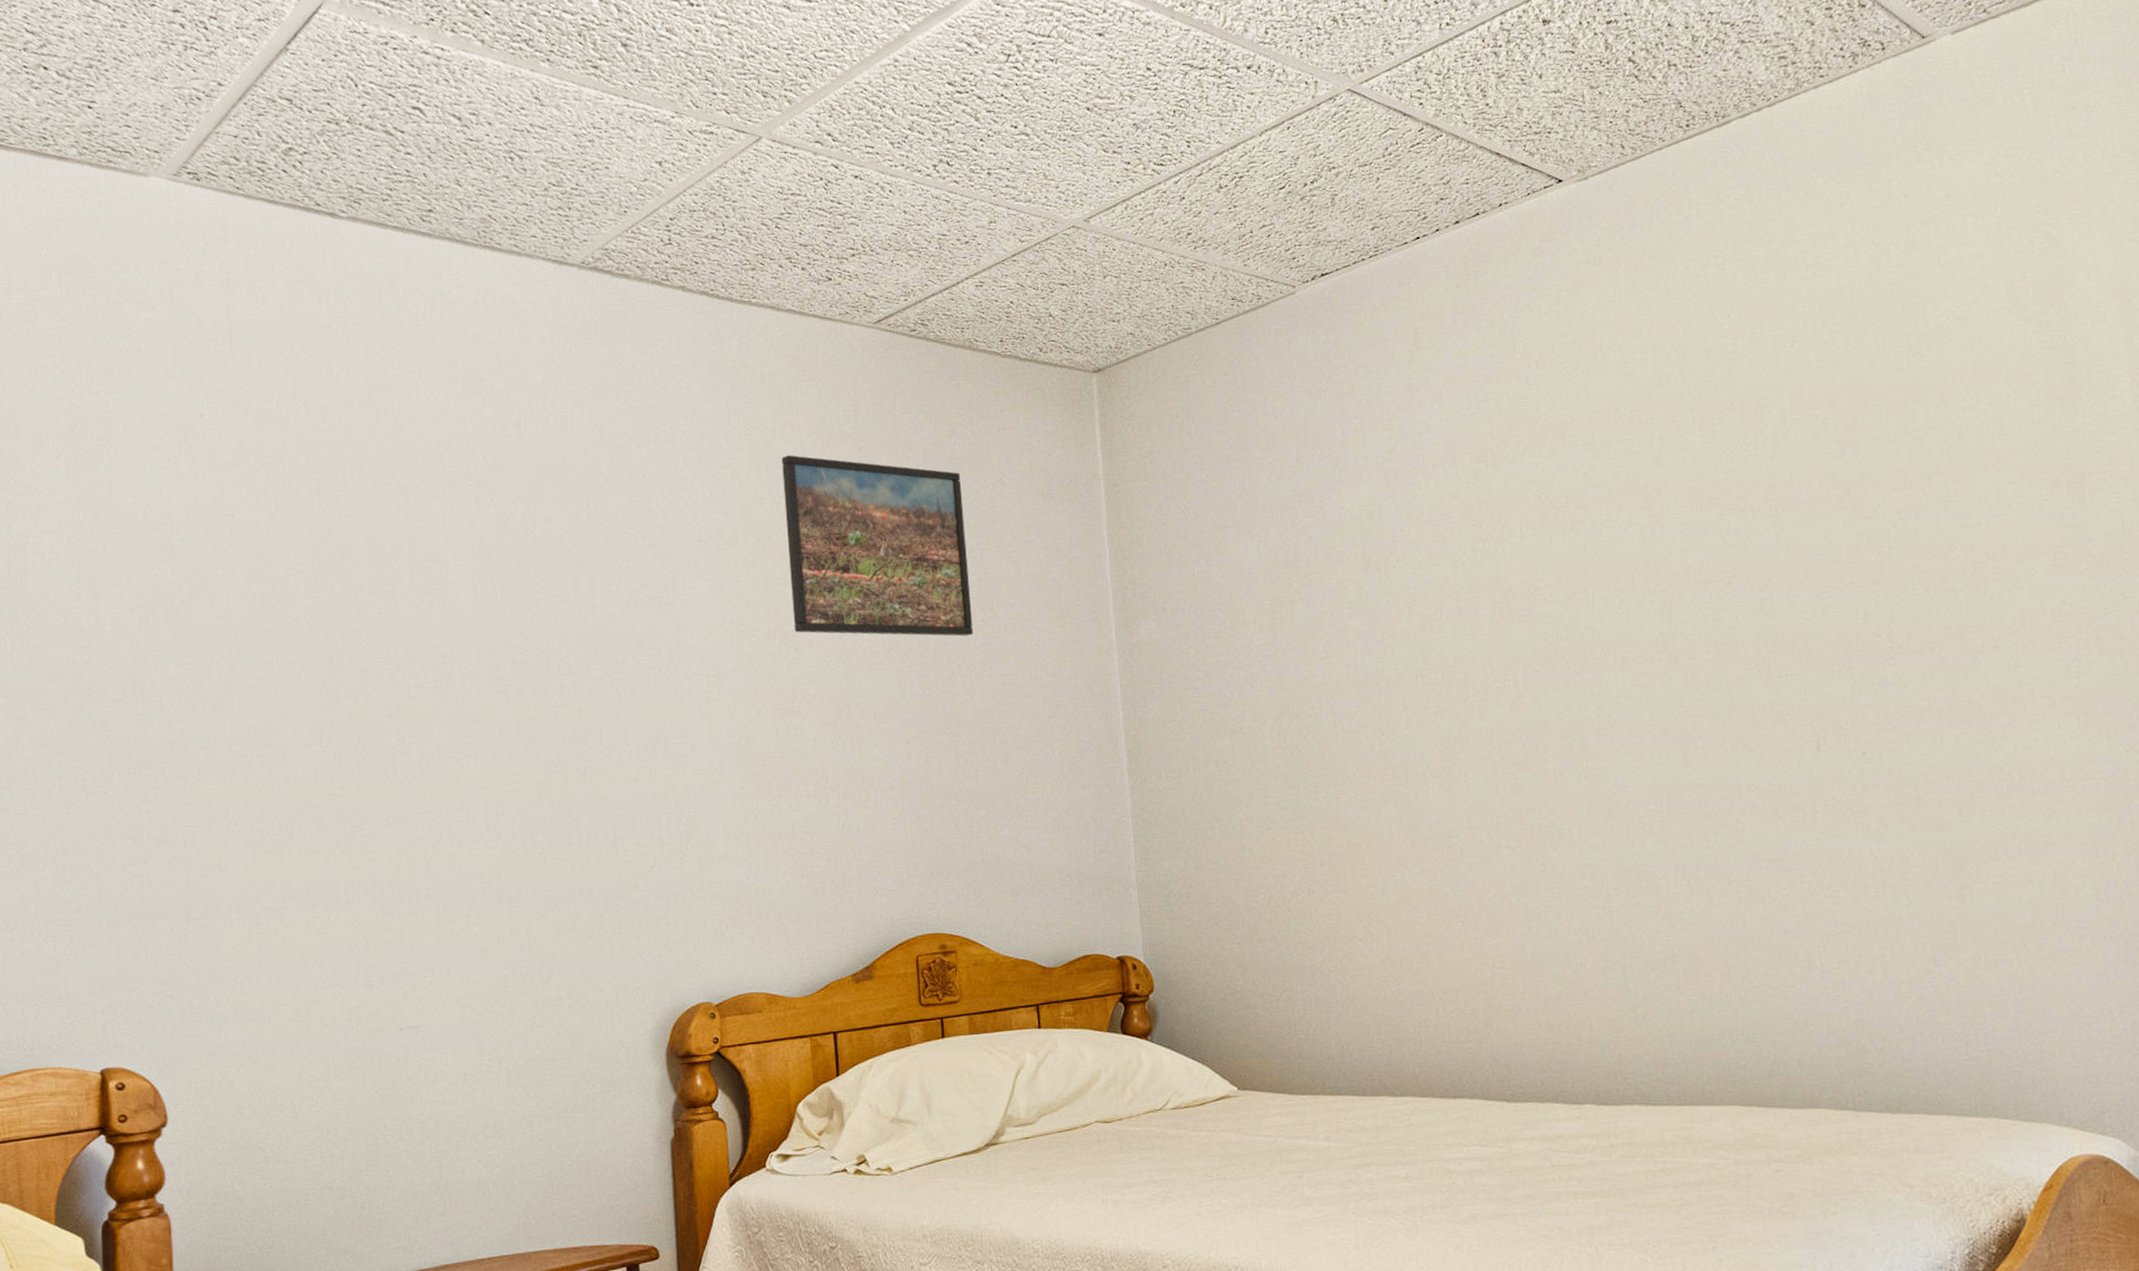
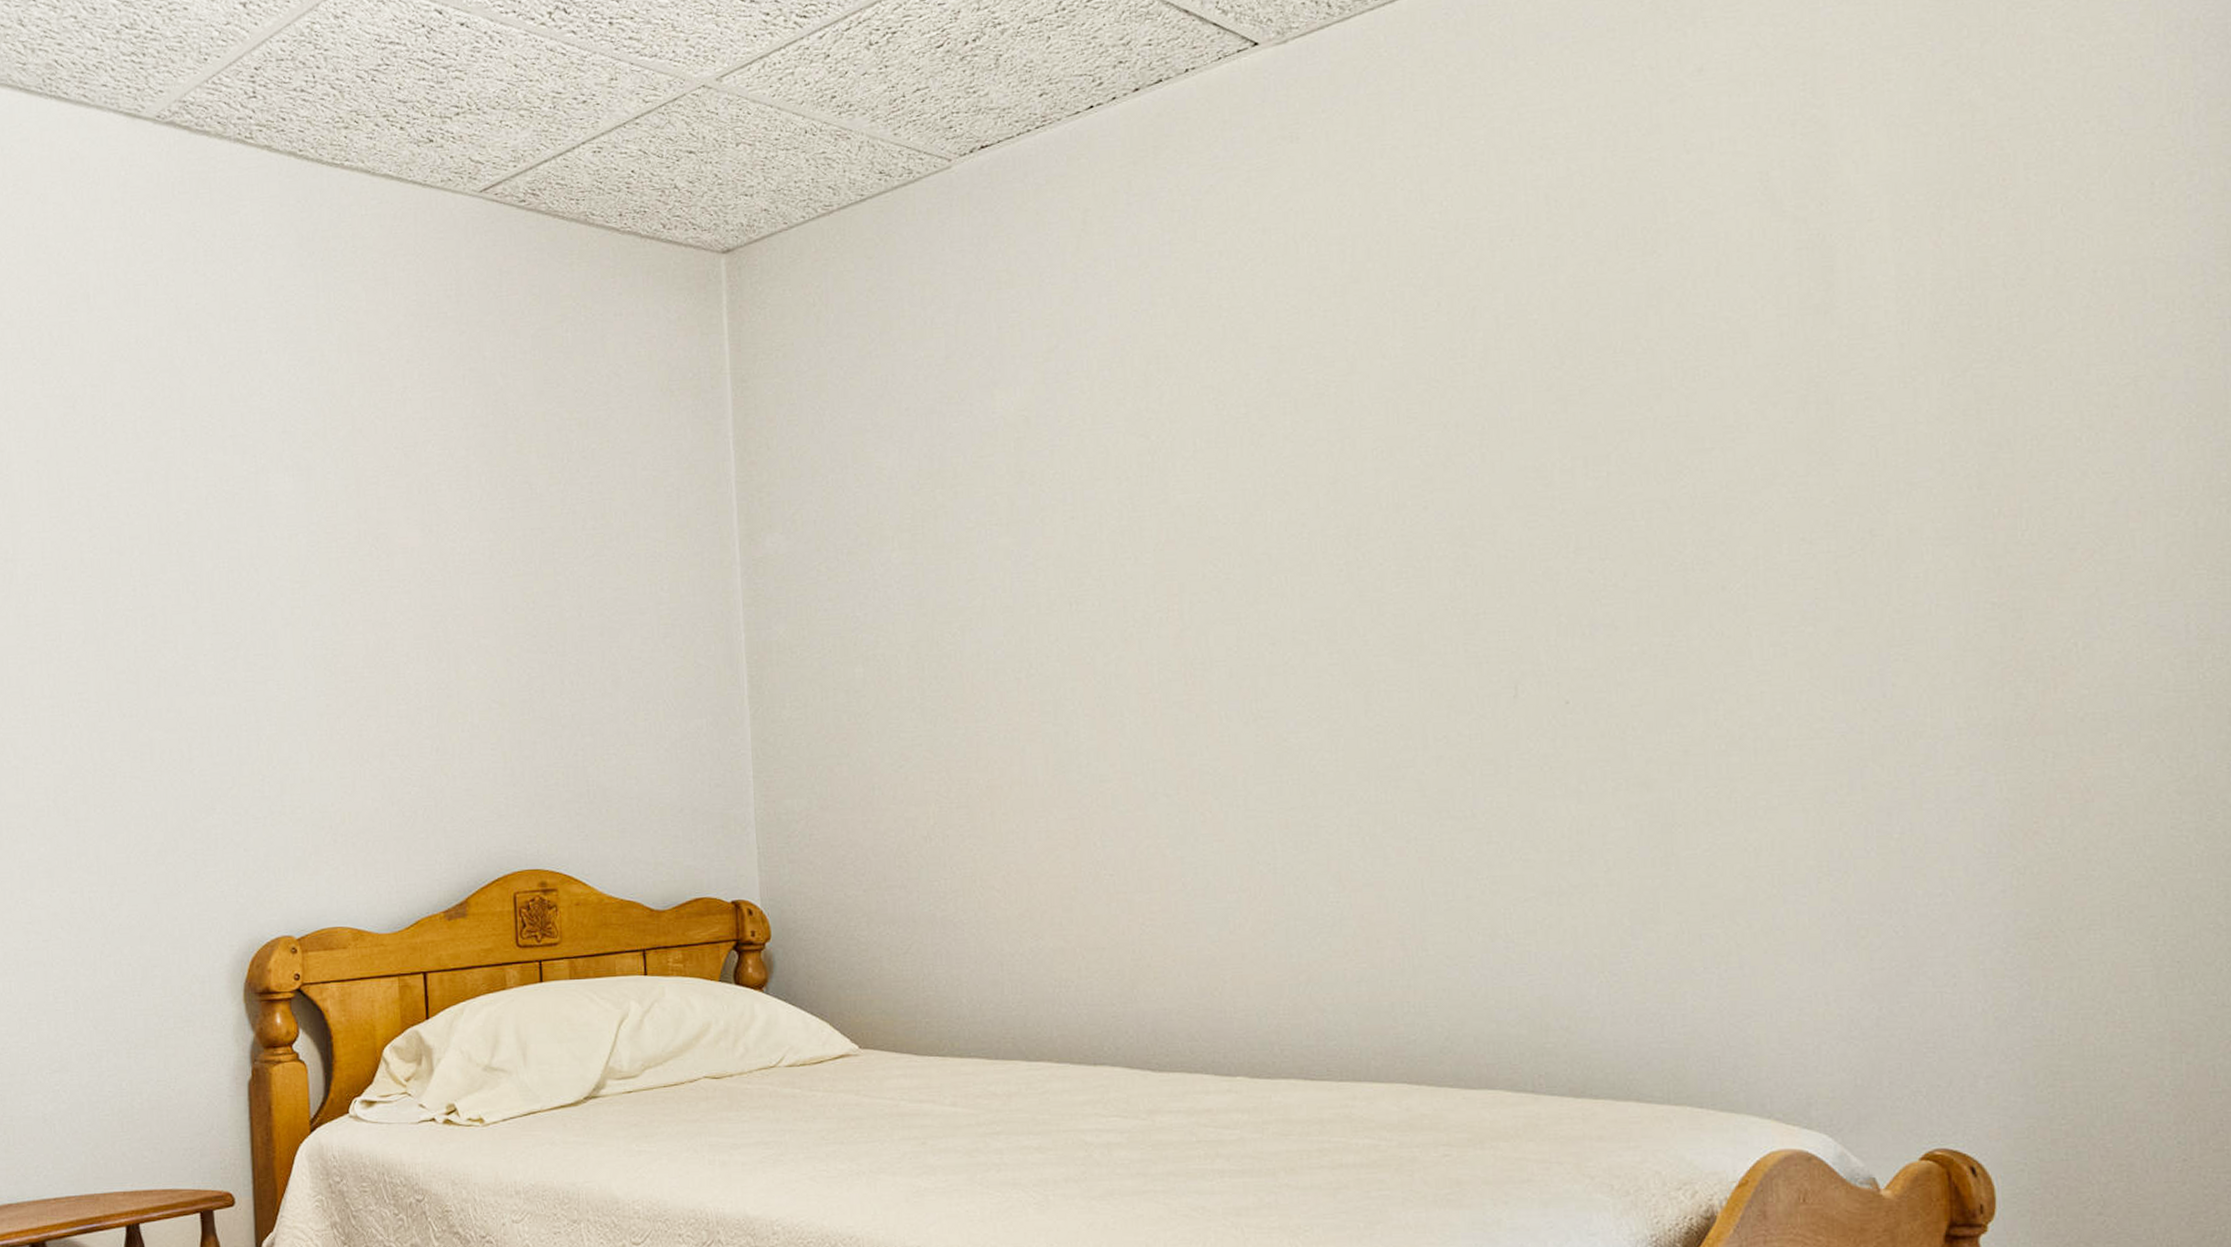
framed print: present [782,455,974,637] -> none [375,338,583,546]

